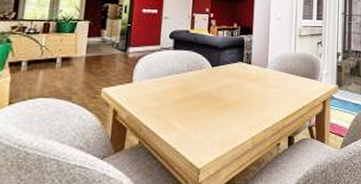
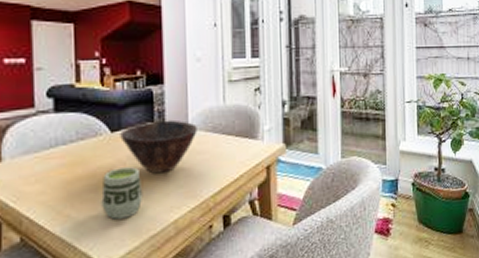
cup: none [200,94,231,133] -> present [101,167,144,220]
bowl: none [218,61,274,100] -> present [120,119,197,174]

